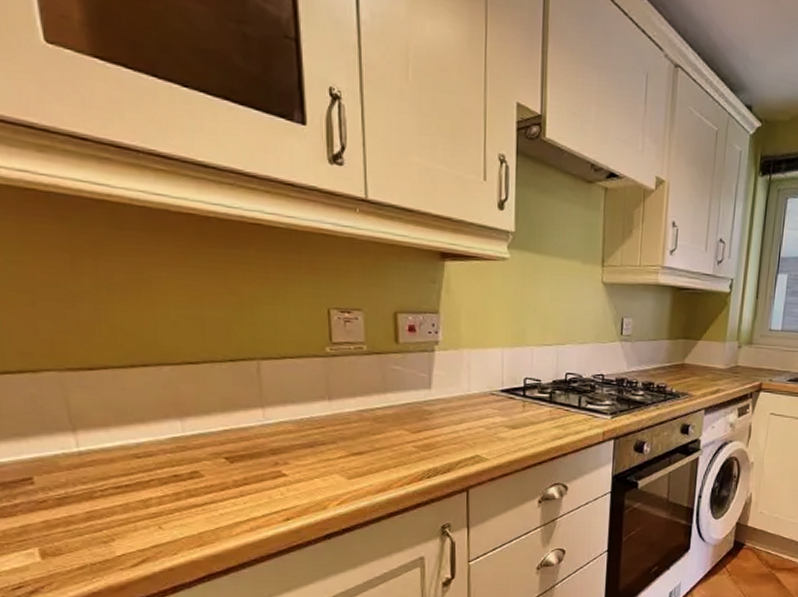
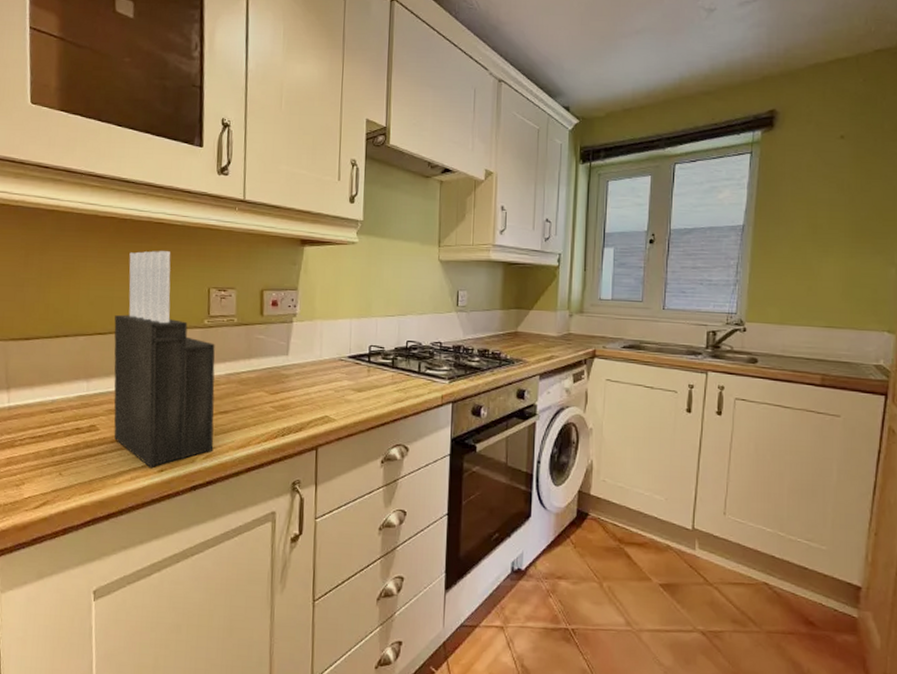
knife block: none [208,260,348,516] -> present [113,251,215,467]

